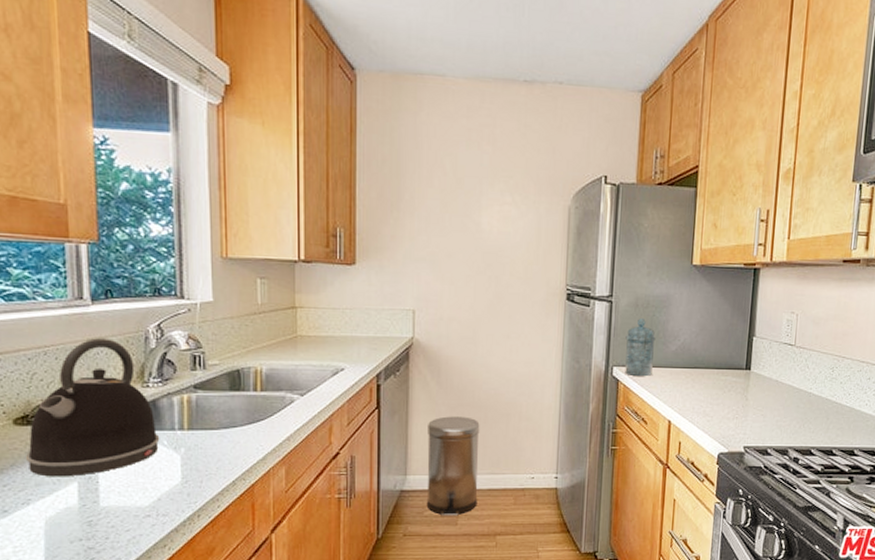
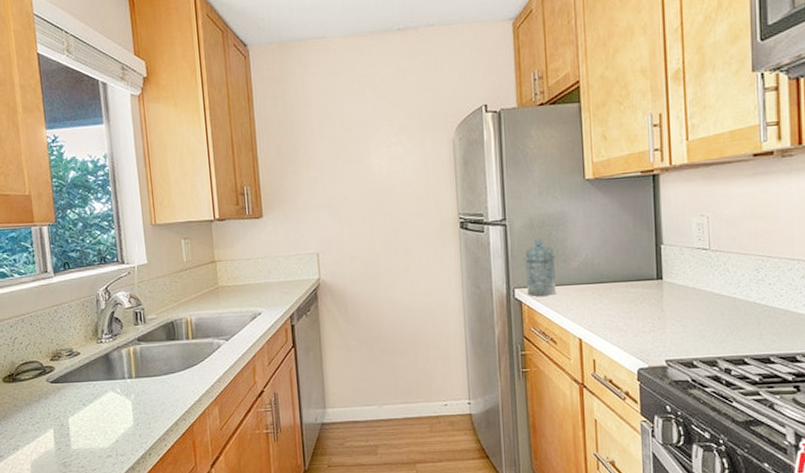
kettle: present [26,338,160,476] -> none [14,304,114,425]
pedal bin: present [426,416,480,517] -> none [340,349,395,448]

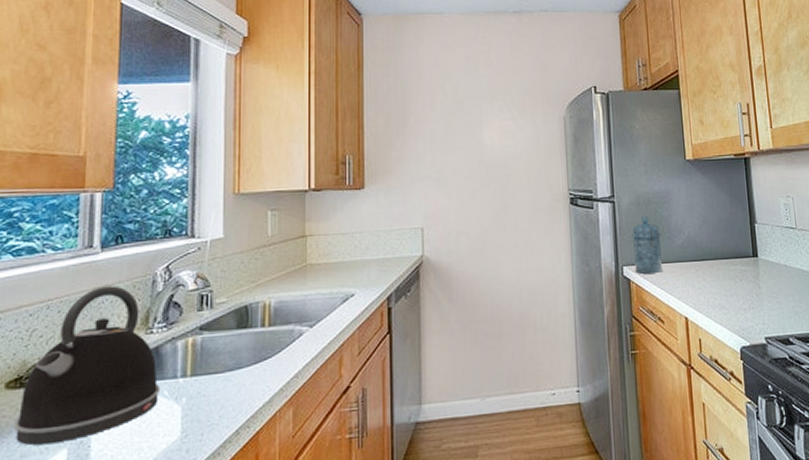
kettle: none [14,304,114,425] -> present [14,285,161,445]

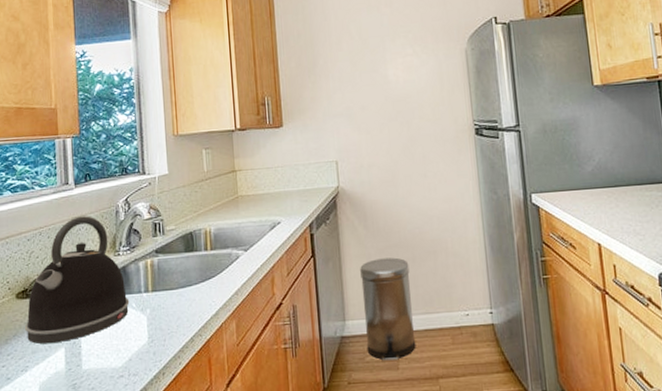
pedal bin: none [441,333,498,450] -> present [360,257,416,362]
canister: present [631,216,662,275] -> none [539,143,572,202]

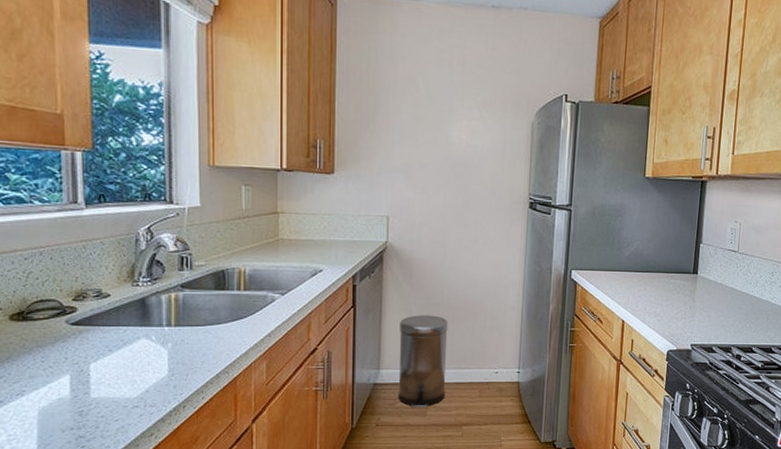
kettle: present [25,216,130,344] -> none [21,240,149,369]

